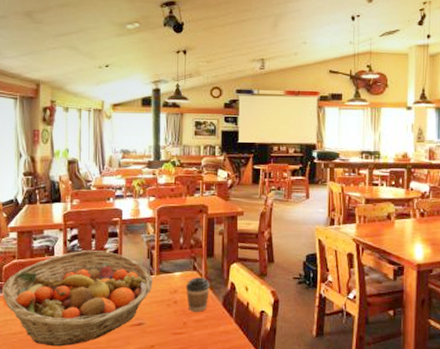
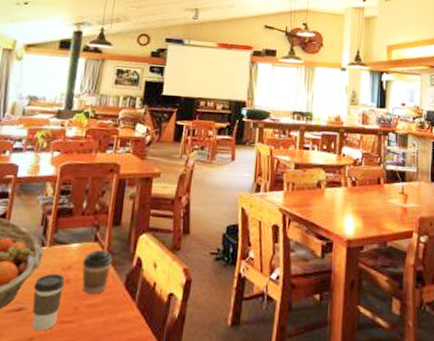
coffee cup: none [149,296,173,340] -> present [32,273,65,331]

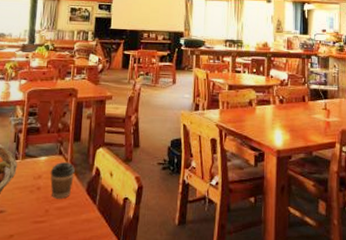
coffee cup: present [32,273,65,331] -> none [10,182,36,230]

